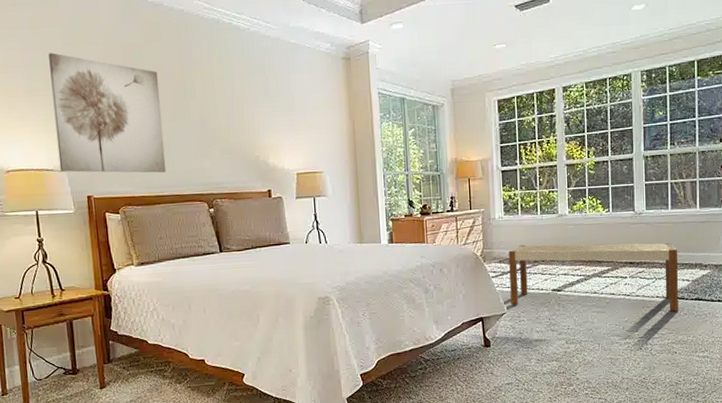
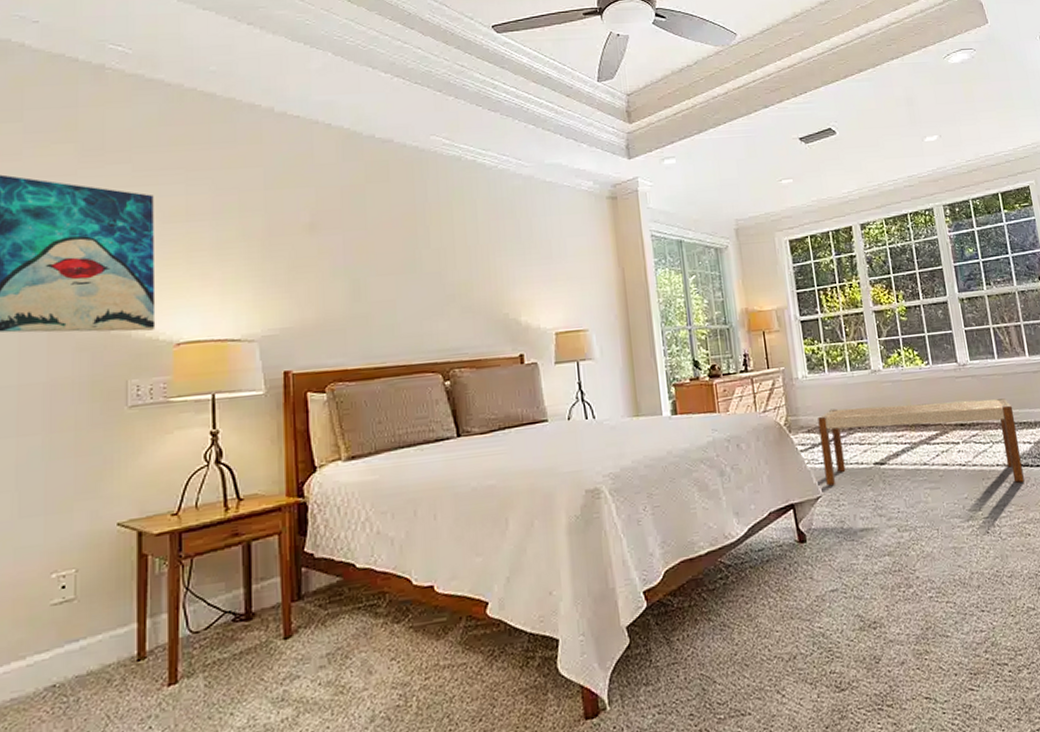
wall art: present [48,53,166,173] -> none [246,197,390,343]

